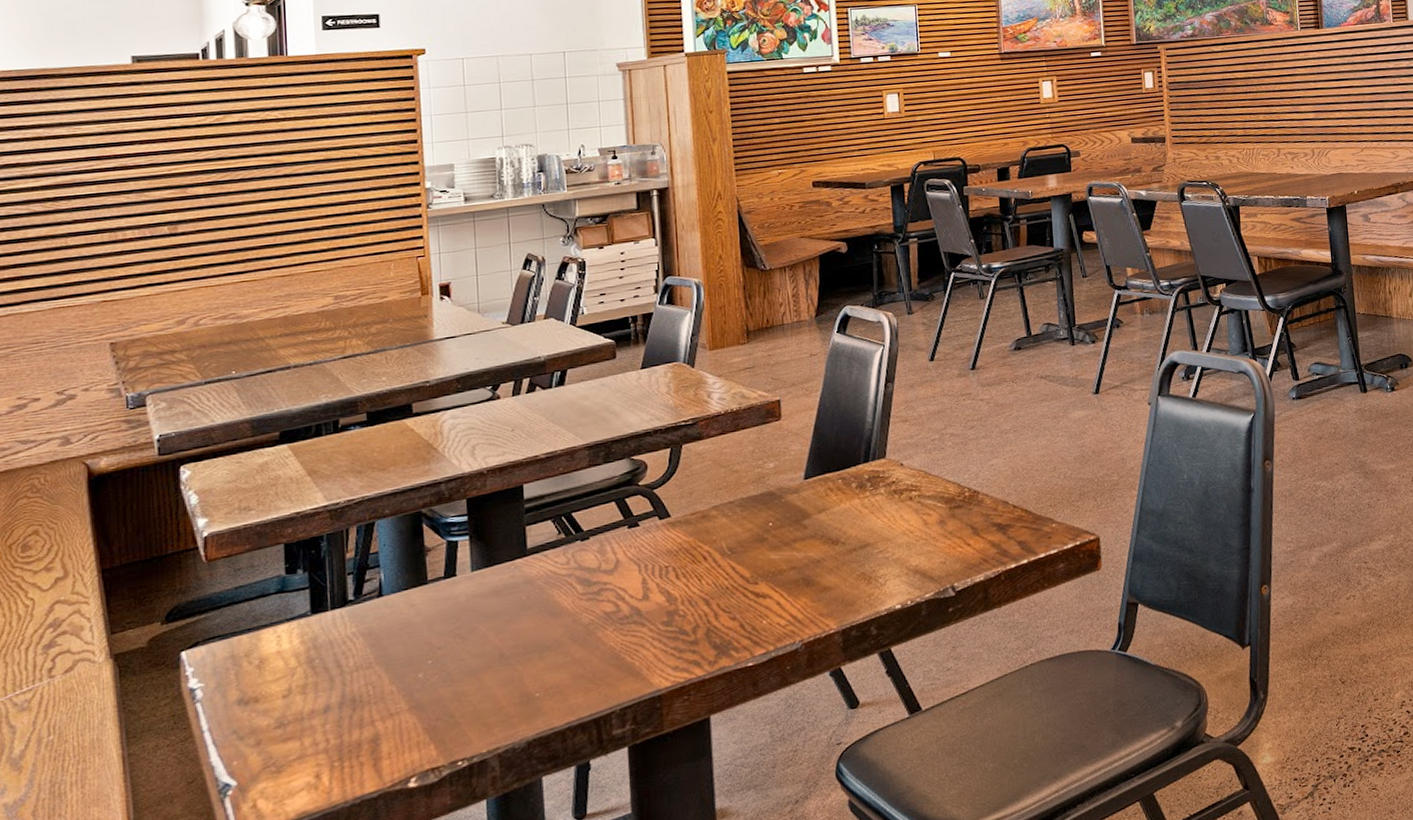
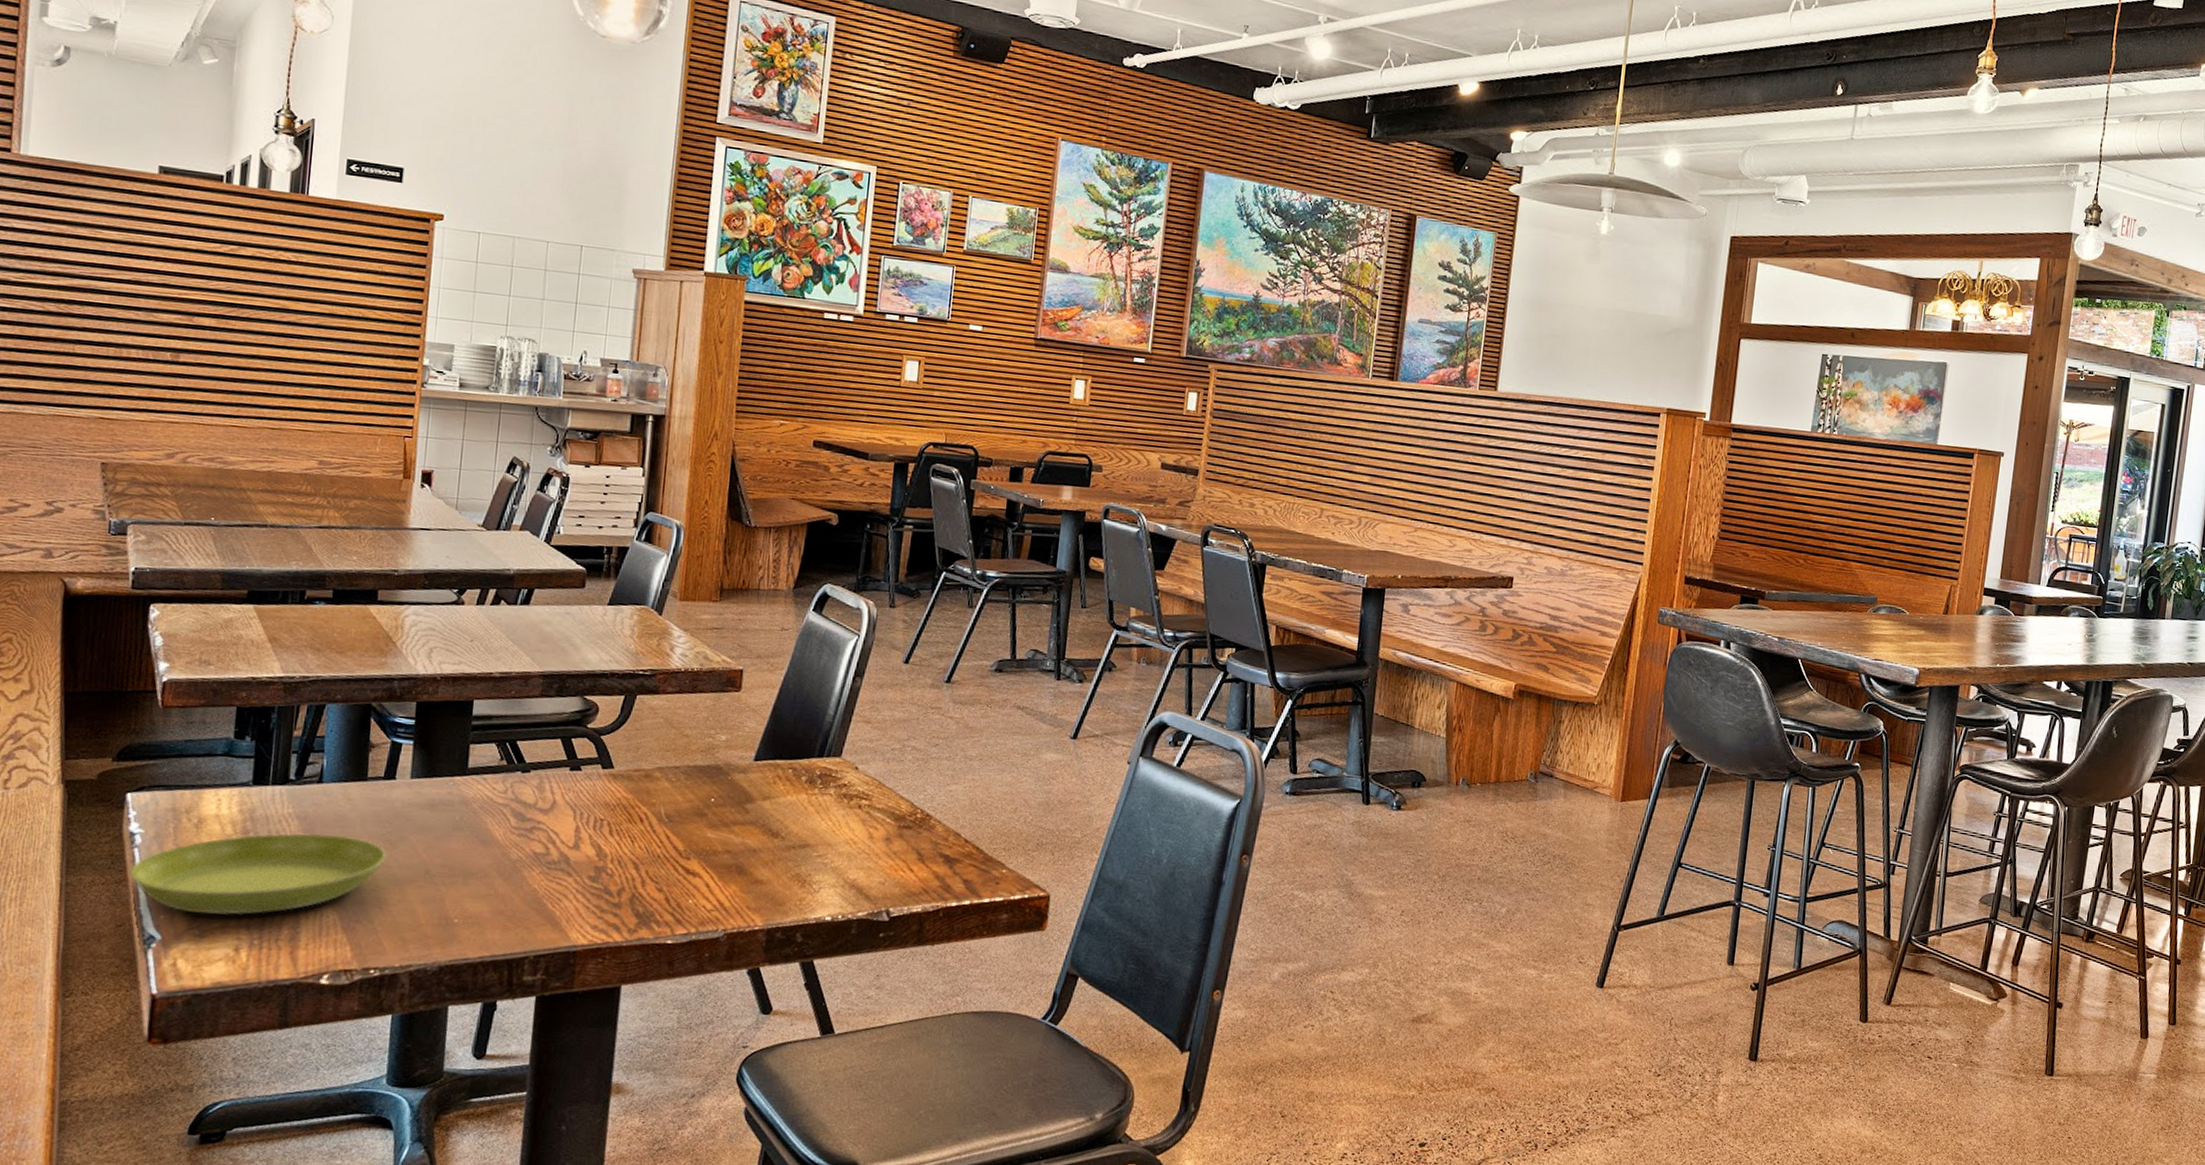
saucer: none [194,639,459,753] -> present [129,833,387,916]

